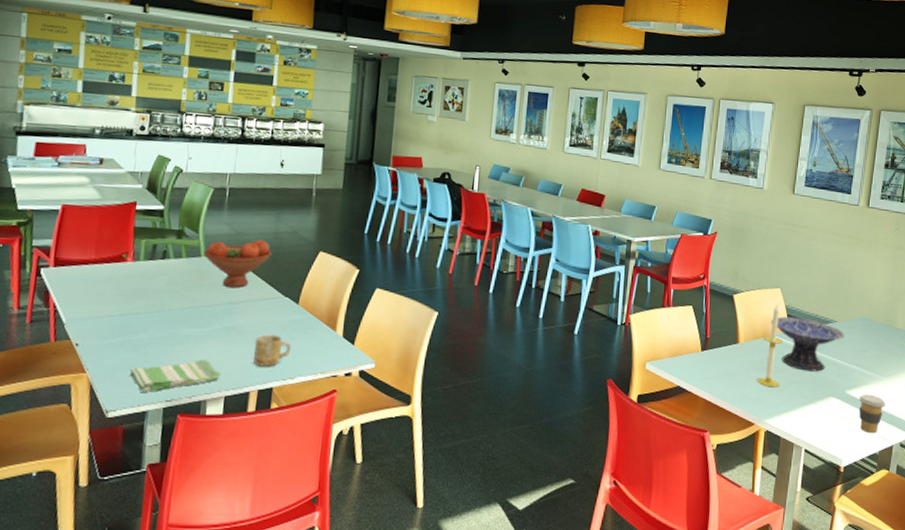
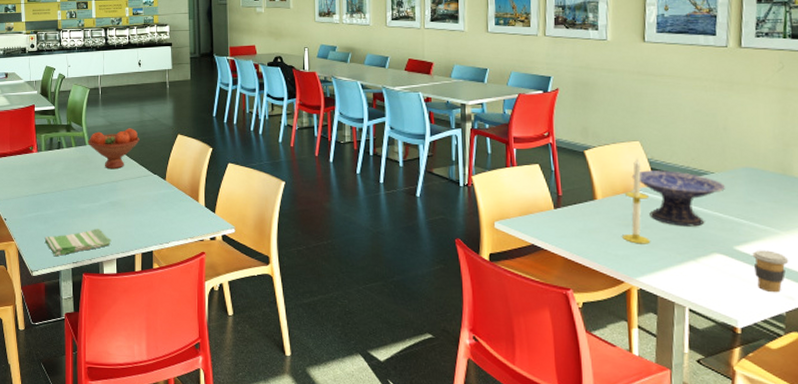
mug: present [253,334,292,367] -> none [134,206,164,234]

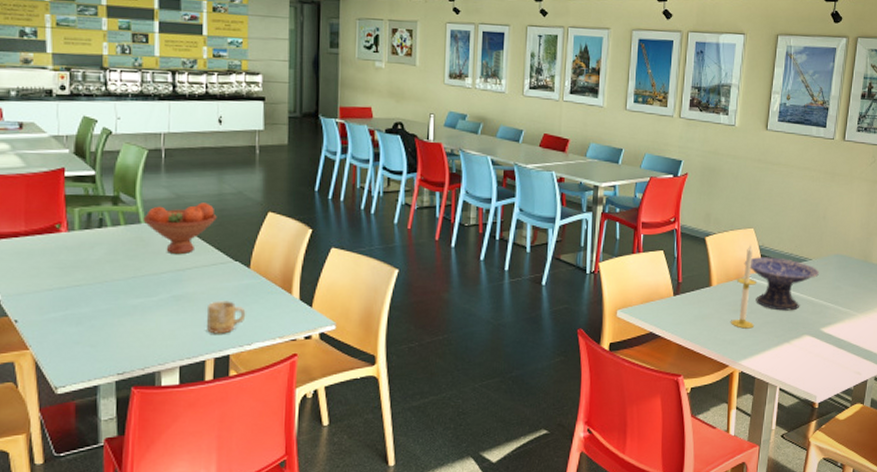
dish towel: present [44,229,112,257] -> none [76,330,174,368]
mug: none [134,206,164,234] -> present [206,301,246,334]
coffee cup: present [752,250,789,293] -> none [834,331,861,370]

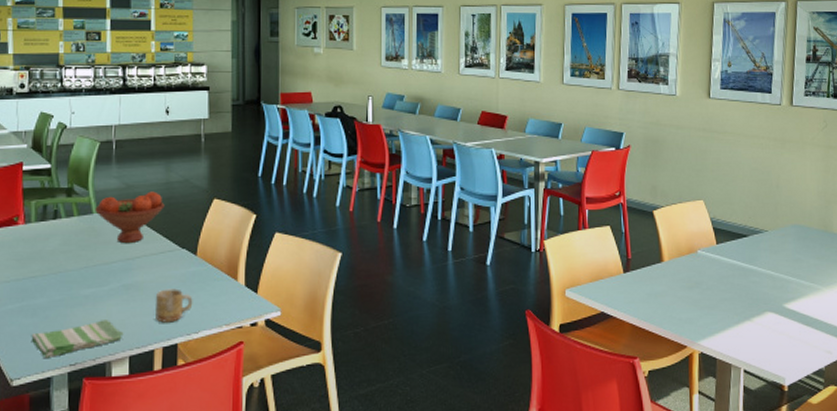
dish towel: none [76,330,174,368] -> present [31,320,124,359]
candle: present [731,245,756,329] -> none [686,218,712,306]
decorative bowl: present [744,257,820,311] -> none [695,230,778,286]

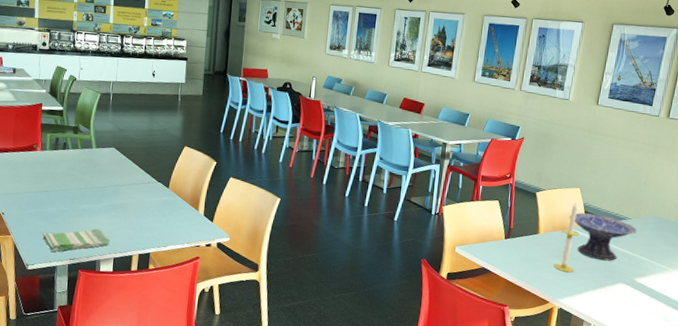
fruit bowl: present [95,191,165,243] -> none [94,135,147,174]
mug: present [155,288,193,323] -> none [135,211,164,237]
candle: none [686,218,712,306] -> present [554,202,579,273]
decorative bowl: none [695,230,778,286] -> present [569,212,638,261]

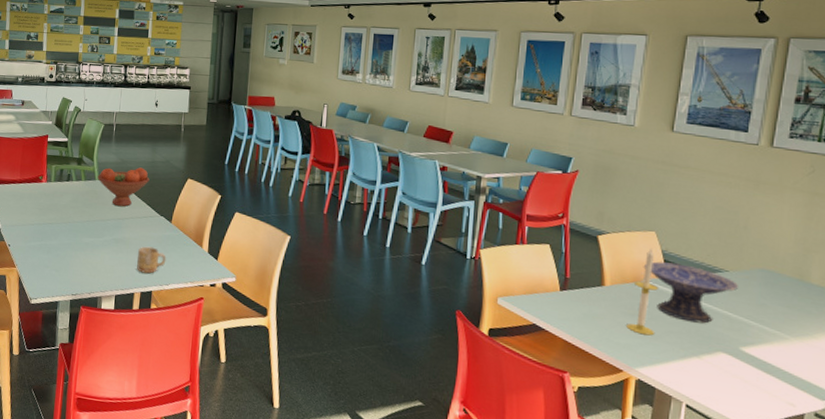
dish towel: present [42,229,111,253] -> none [46,263,112,287]
fruit bowl: none [94,135,147,174] -> present [97,167,150,207]
mug: none [135,211,164,237] -> present [137,246,167,274]

